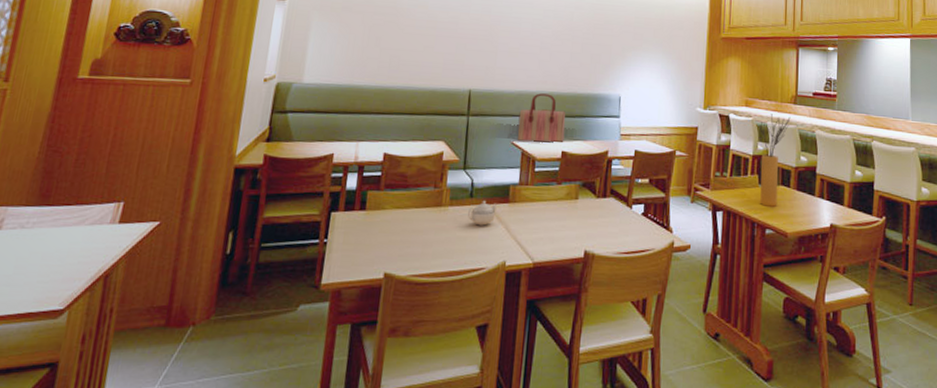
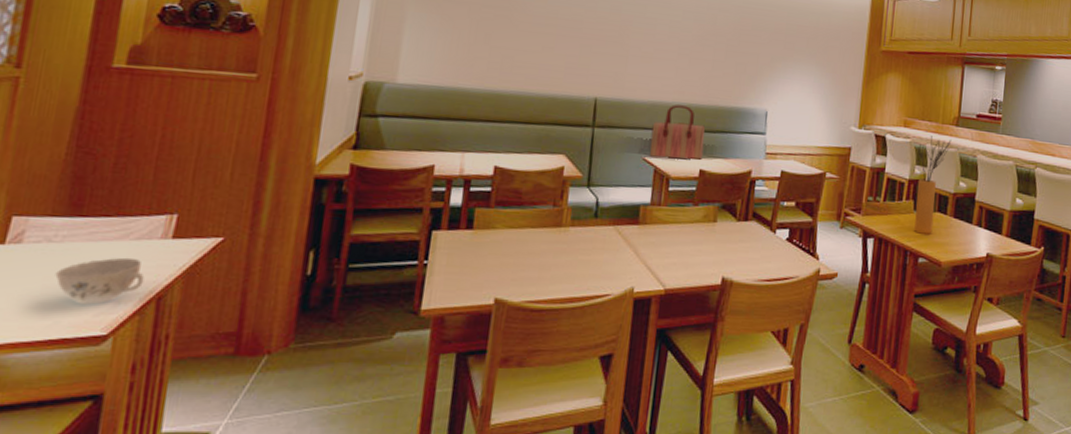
teacup: none [25,240,95,283] -> present [55,257,144,305]
teapot: present [468,200,497,226] -> none [592,220,625,249]

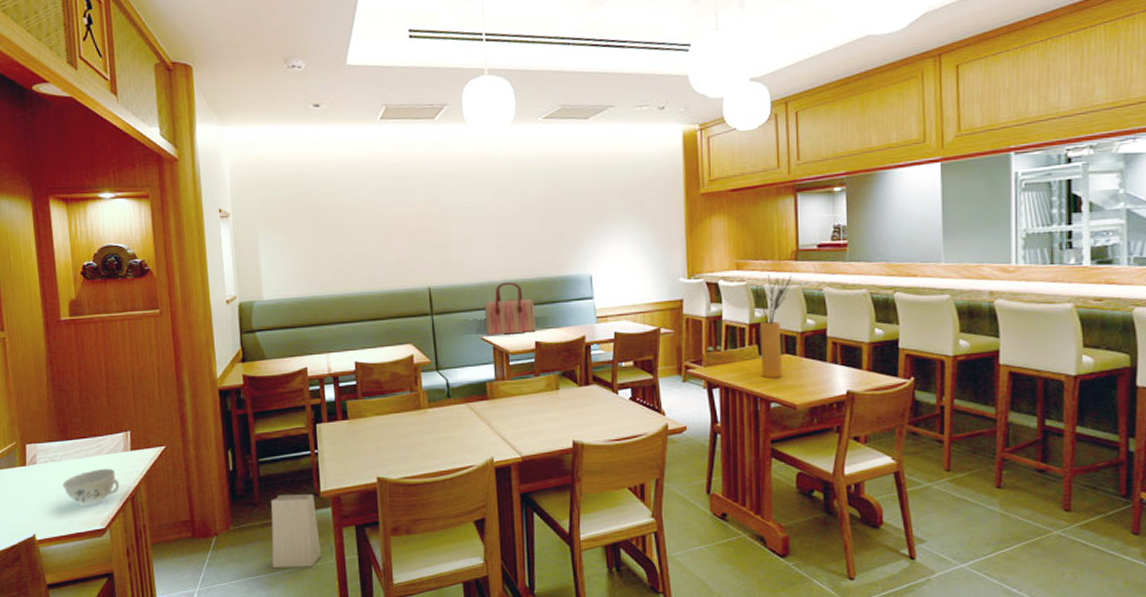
shopping bag: none [337,310,412,400] -> present [271,494,322,568]

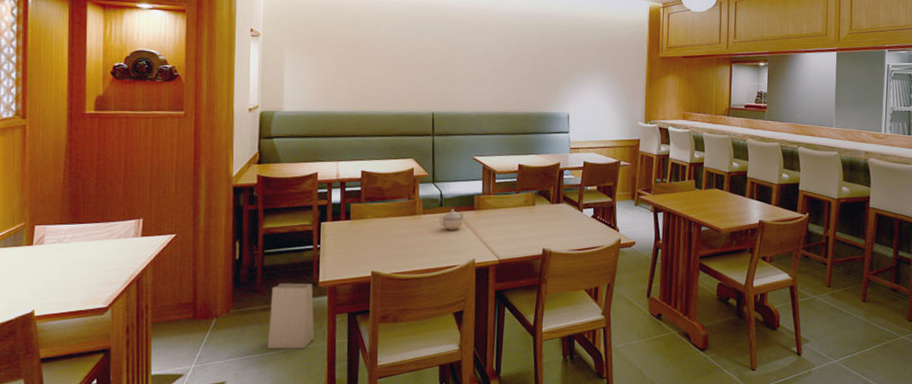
teacup: present [62,468,120,507] -> none [68,251,126,286]
teapot: none [448,399,476,425] -> present [439,208,464,230]
handbag: present [484,282,536,335] -> none [478,114,521,158]
vase: present [754,275,792,378] -> none [695,125,724,207]

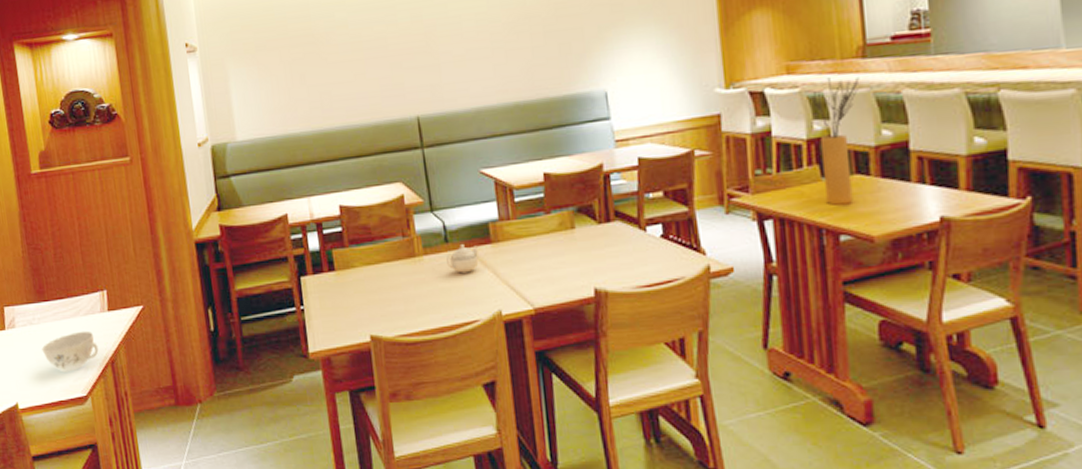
teacup: none [68,251,126,286] -> present [41,330,99,373]
shopping bag: present [267,283,315,349] -> none [256,356,315,438]
vase: none [695,125,724,207] -> present [810,76,860,205]

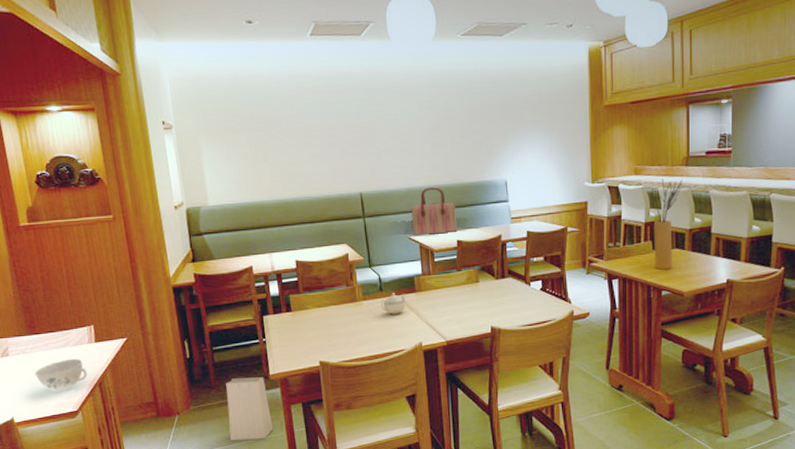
shopping bag: none [256,356,315,438] -> present [226,377,274,441]
handbag: none [482,105,544,168] -> present [411,187,458,235]

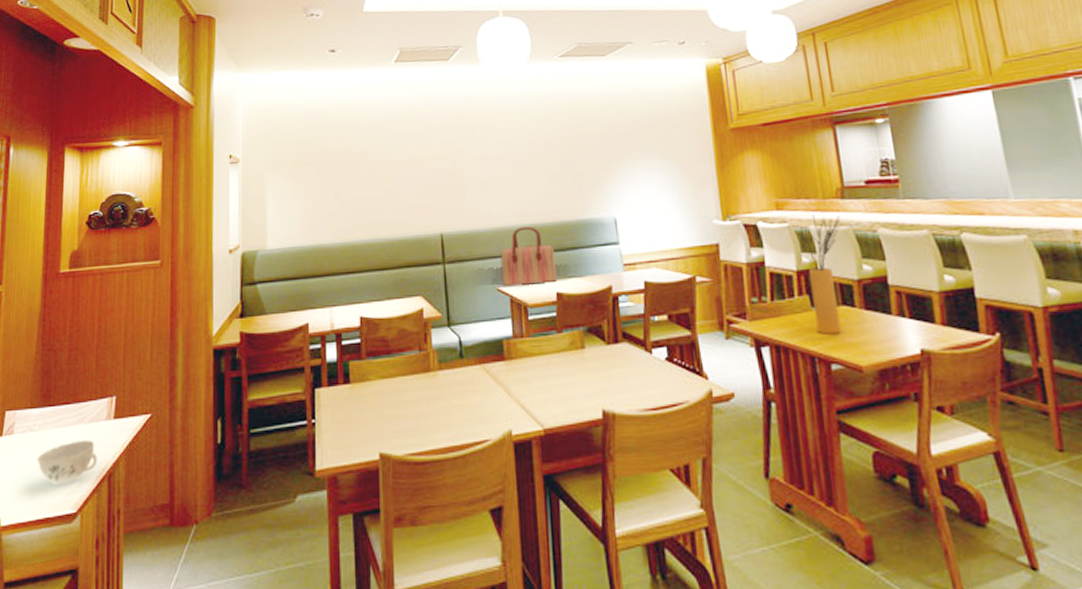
shopping bag: present [226,377,274,441] -> none [256,473,314,566]
teapot: present [381,292,406,315] -> none [461,359,492,390]

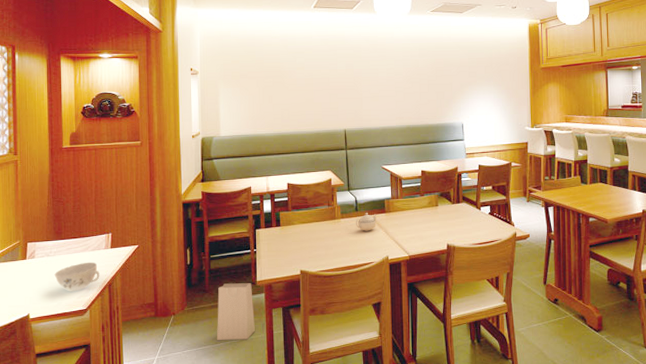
shopping bag: none [256,473,314,566] -> present [216,283,256,340]
teapot: none [461,359,492,390] -> present [356,212,376,231]
handbag: present [500,227,557,286] -> none [385,127,422,165]
vase: present [798,215,842,335] -> none [578,126,604,200]

